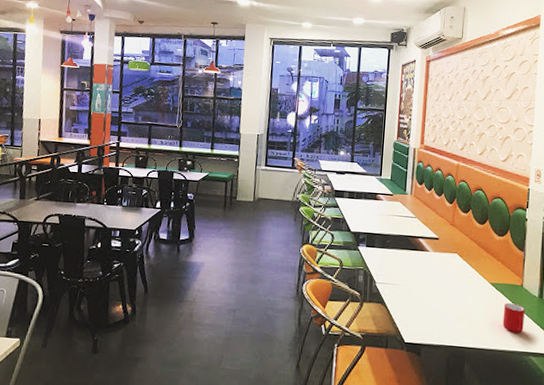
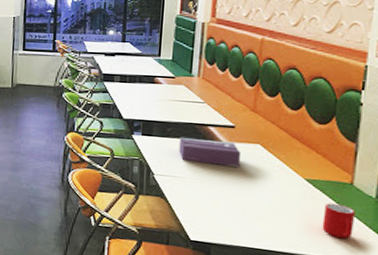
tissue box: none [395,248,444,274] -> present [178,137,242,167]

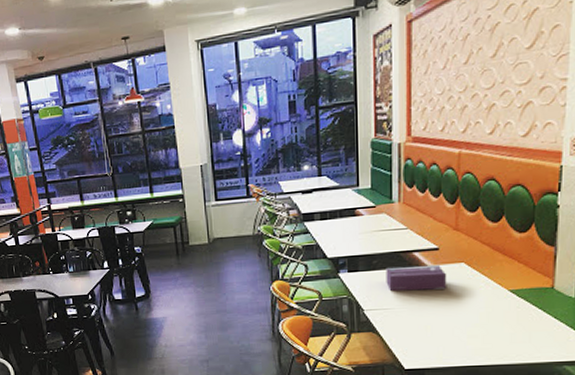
cup: present [322,203,356,239] -> none [527,309,558,343]

